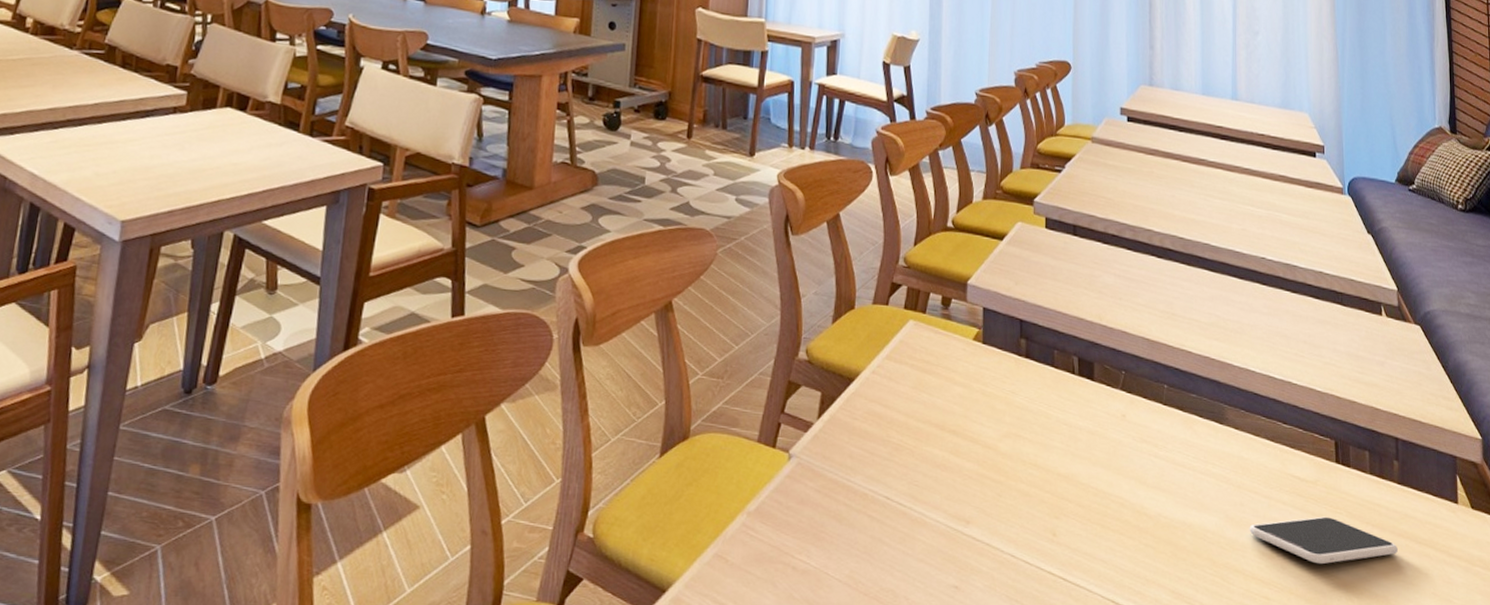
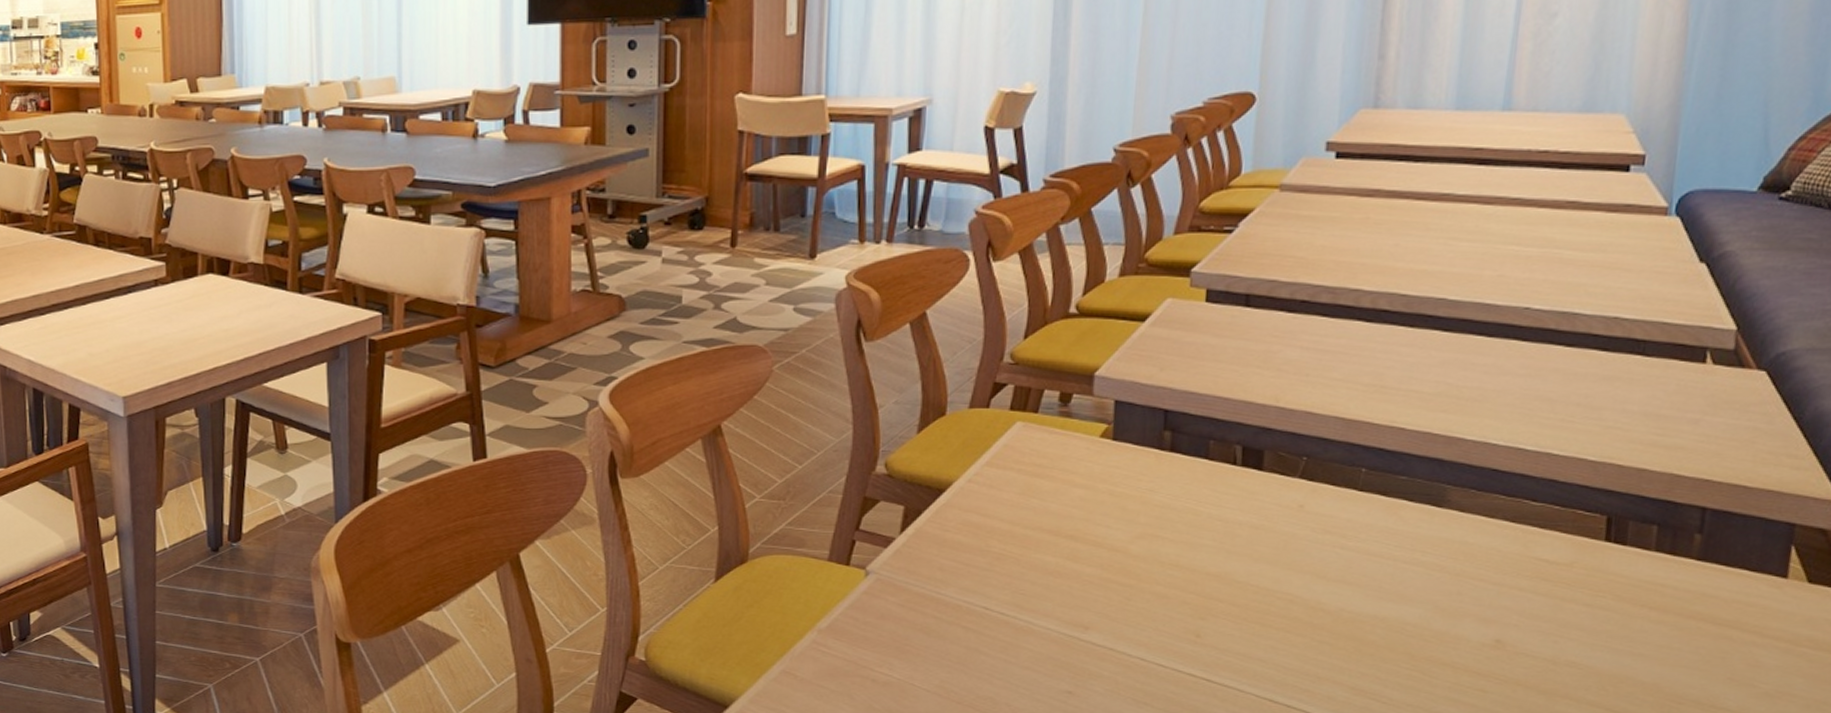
smartphone: present [1249,516,1398,565] -> none [1466,601,1684,653]

